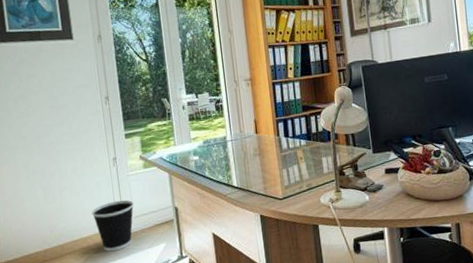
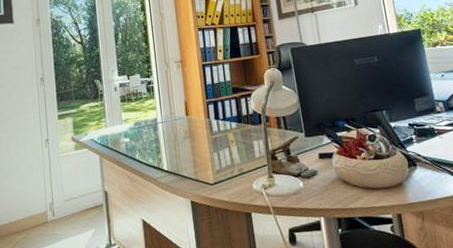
wastebasket: present [92,200,134,252] -> none [22,182,64,238]

